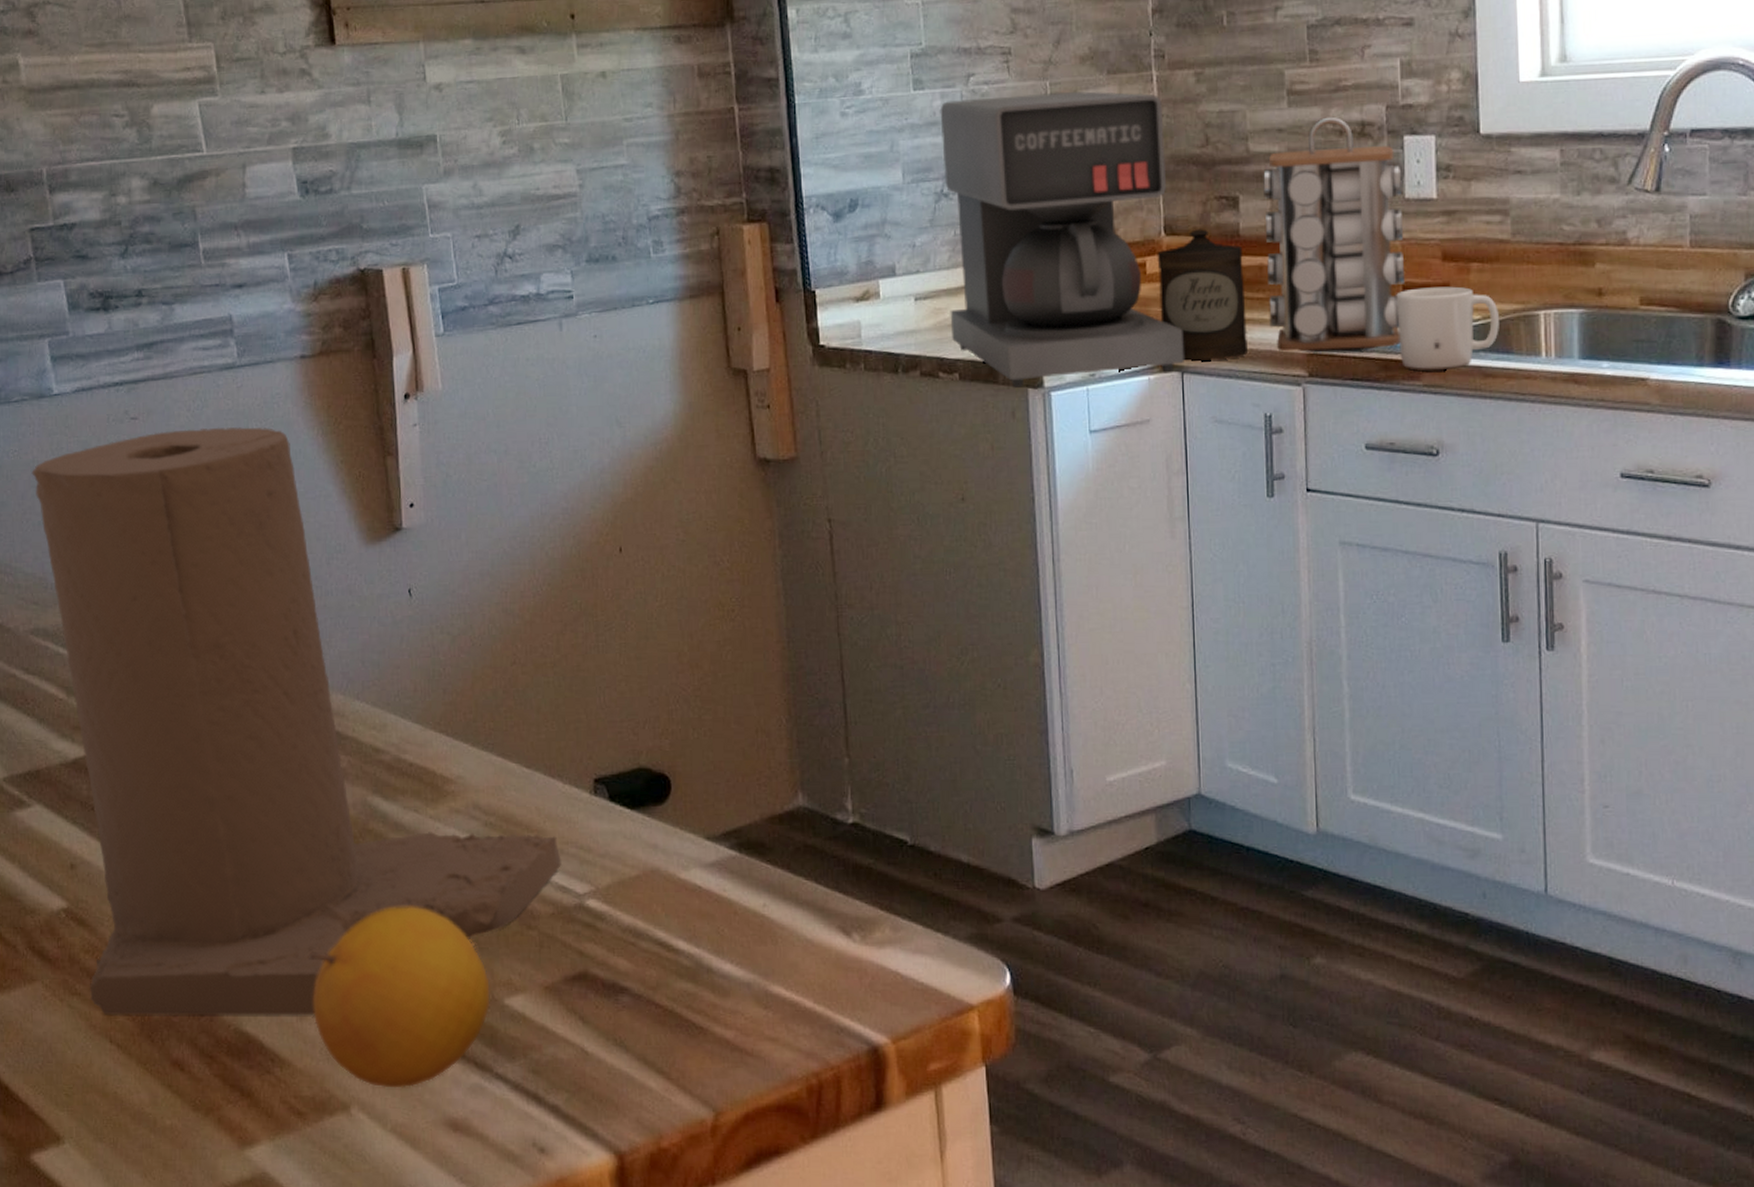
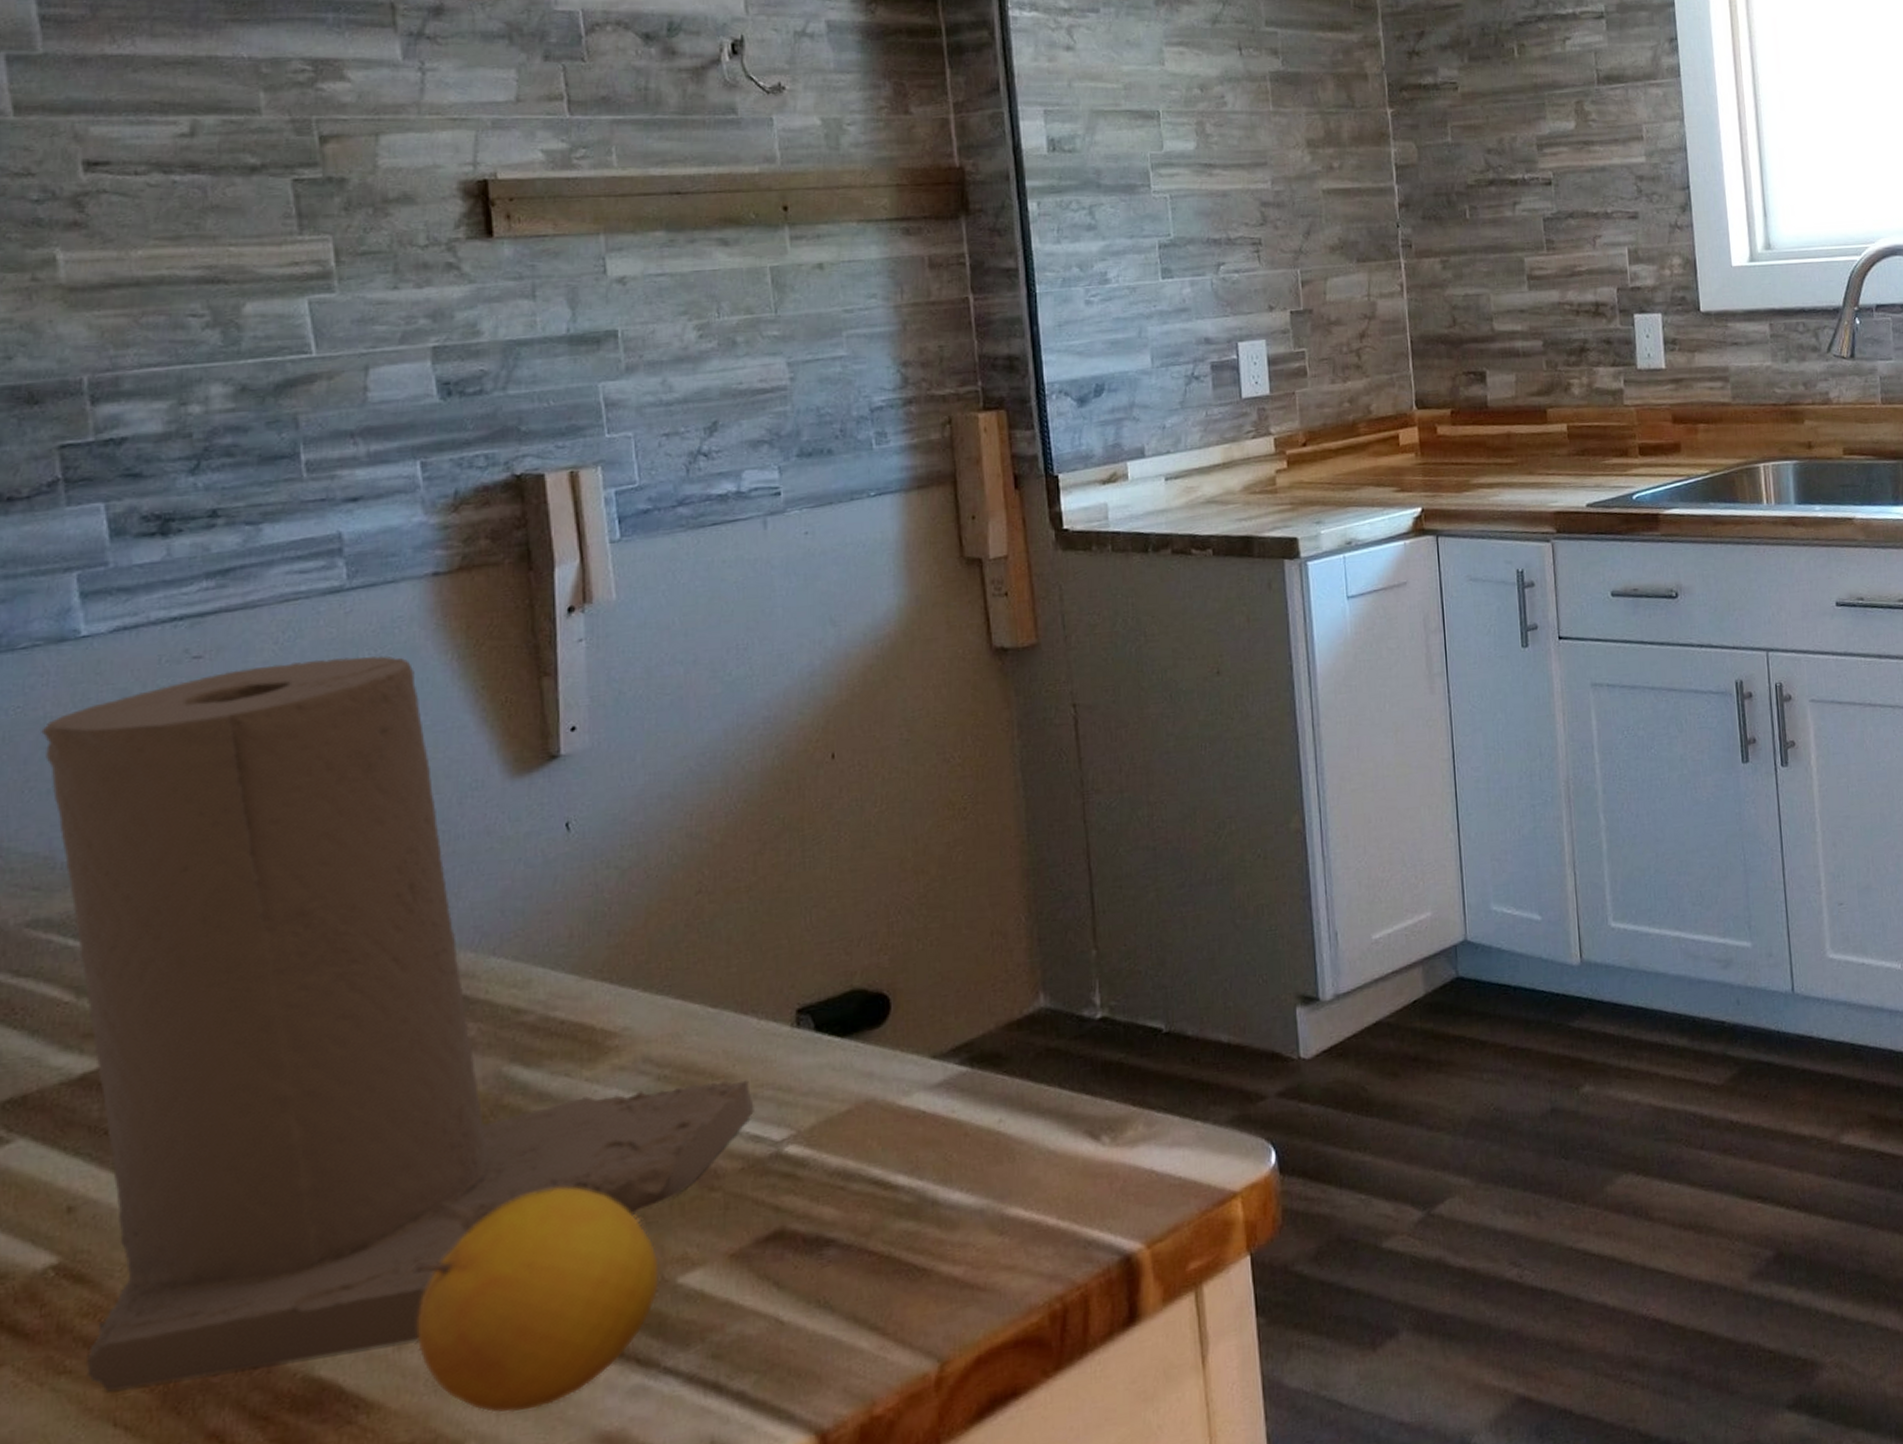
coffee maker: present [940,91,1184,388] -> none [1189,278,1439,560]
canister: present [1157,229,1248,361] -> none [1409,402,1499,525]
spice rack: present [1263,116,1406,353] -> none [1507,298,1641,511]
mug: present [1396,286,1500,372] -> none [1633,445,1726,522]

